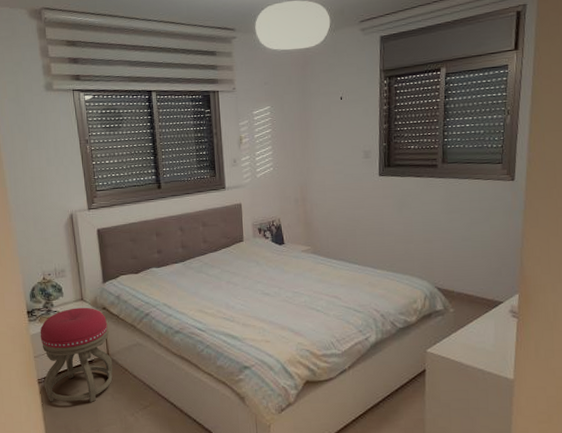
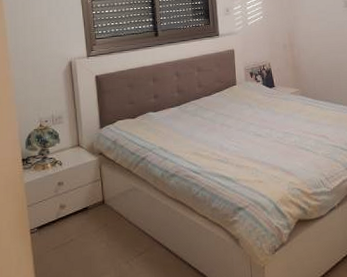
stool: present [40,307,113,402] -> none [34,153,108,253]

